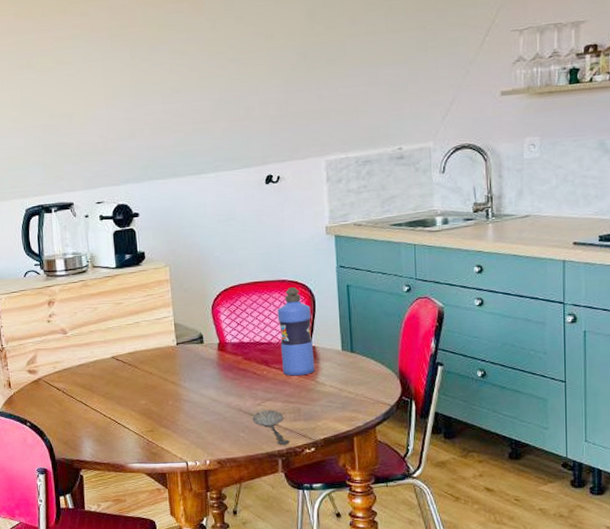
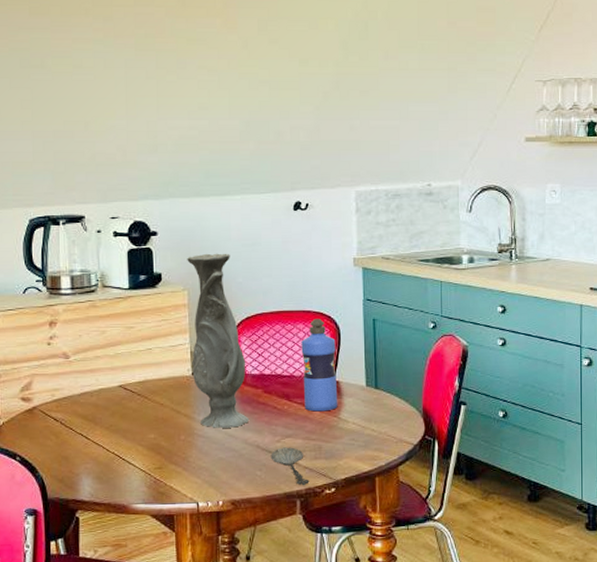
vase: none [167,229,232,394] -> present [187,253,250,428]

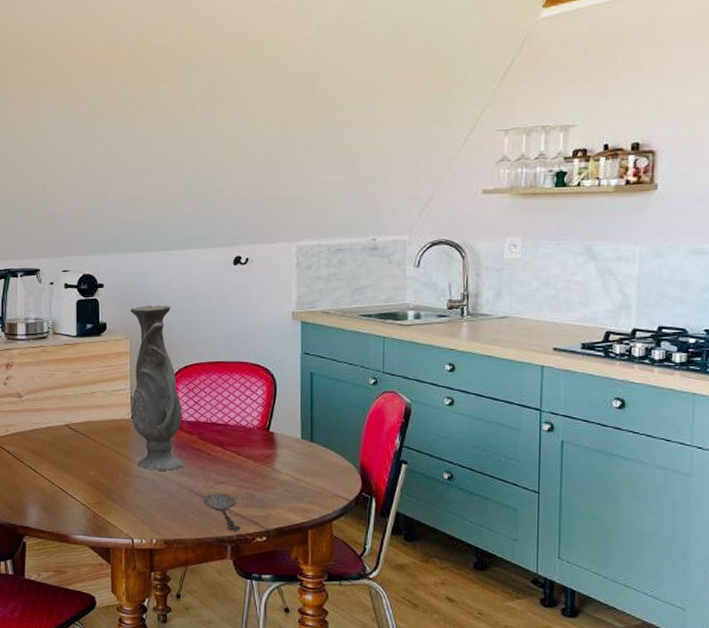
water bottle: present [301,319,338,412] -> none [237,370,272,461]

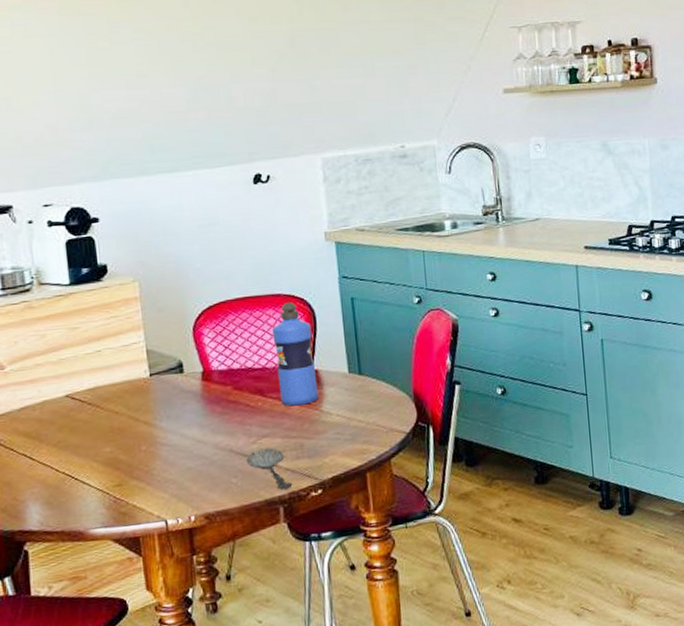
vase: present [130,305,184,471] -> none [135,236,220,435]
water bottle: none [237,370,272,461] -> present [272,302,319,406]

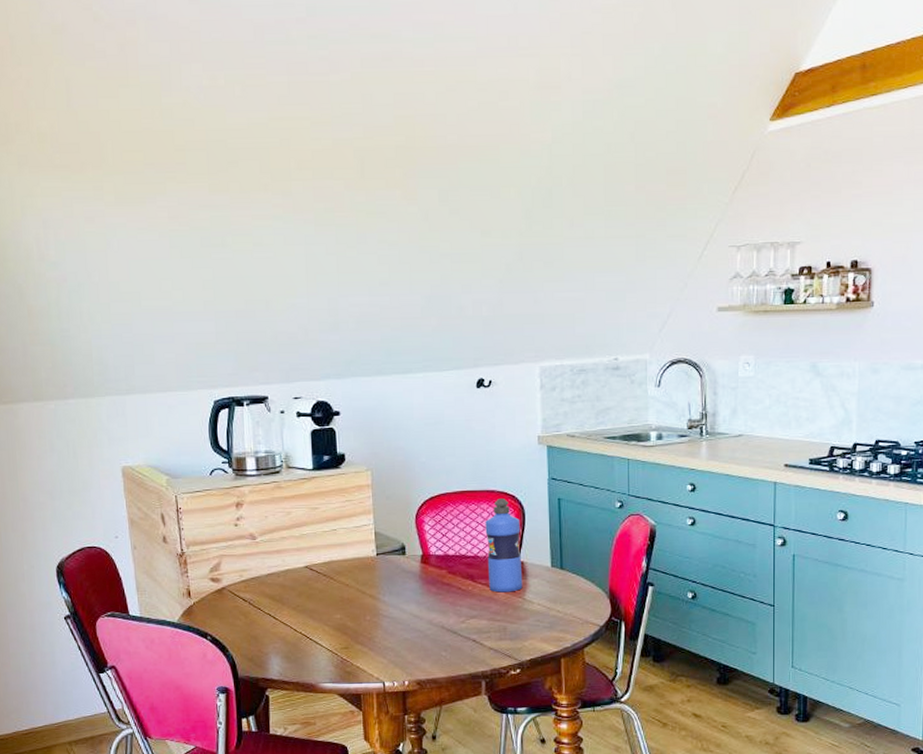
spoon: present [246,448,293,490] -> none [455,628,495,667]

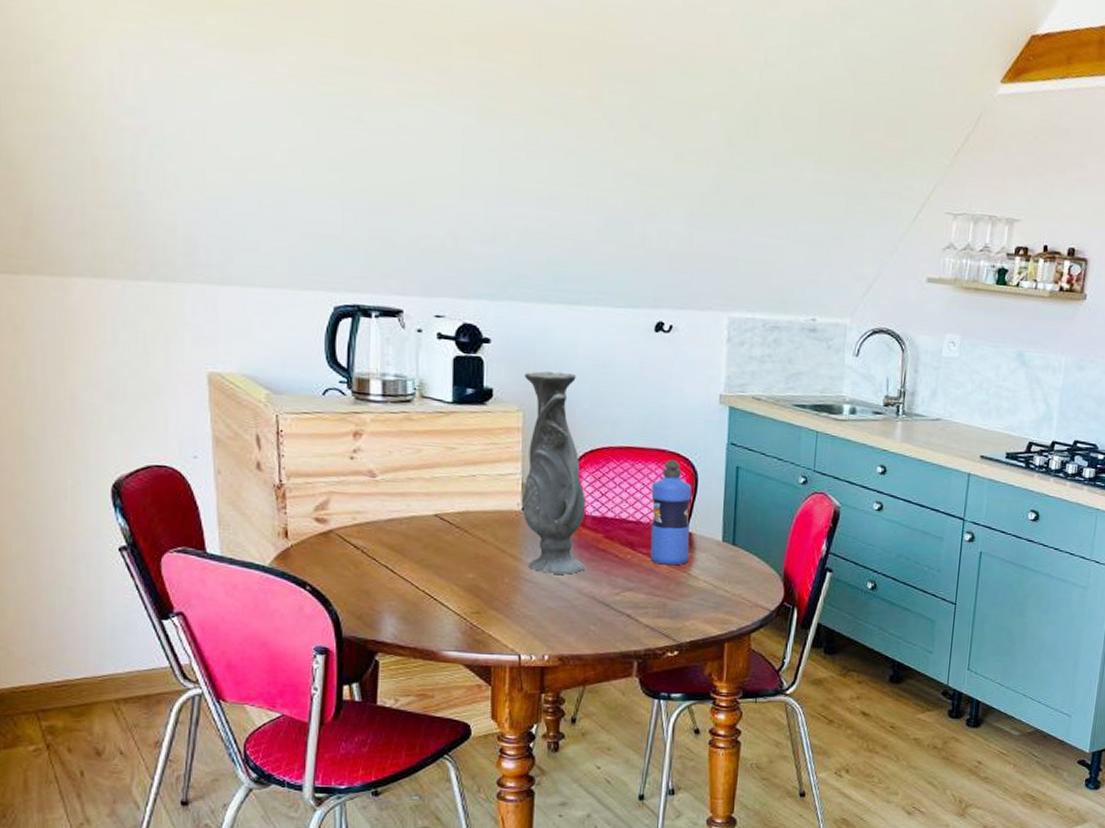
vase: none [370,432,434,609] -> present [522,370,587,575]

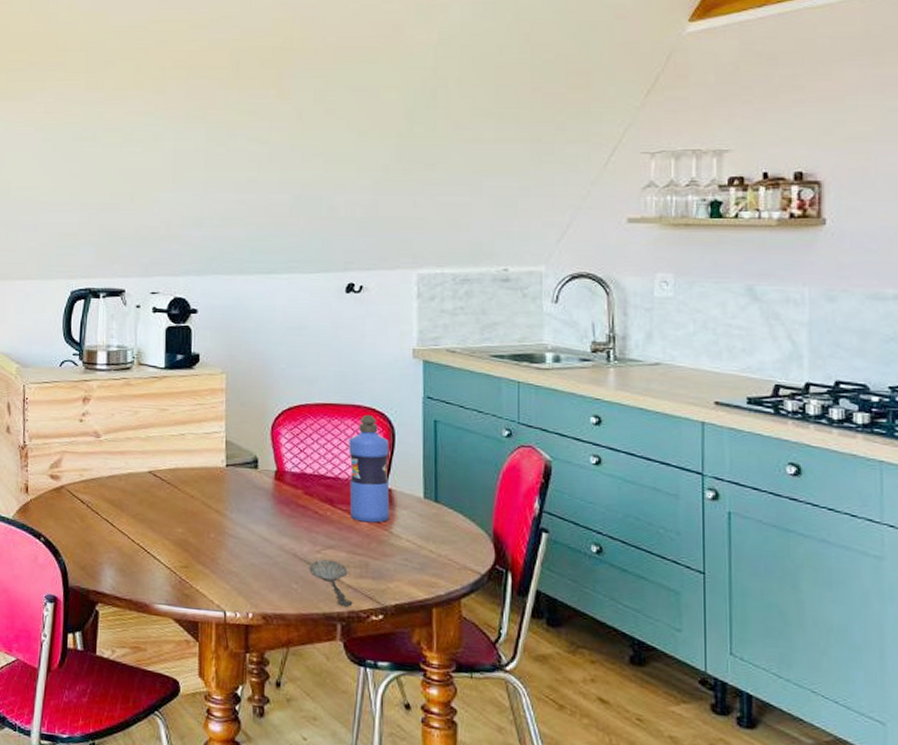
vase: present [522,370,587,575] -> none [226,335,287,531]
spoon: none [607,601,650,646] -> present [309,559,353,608]

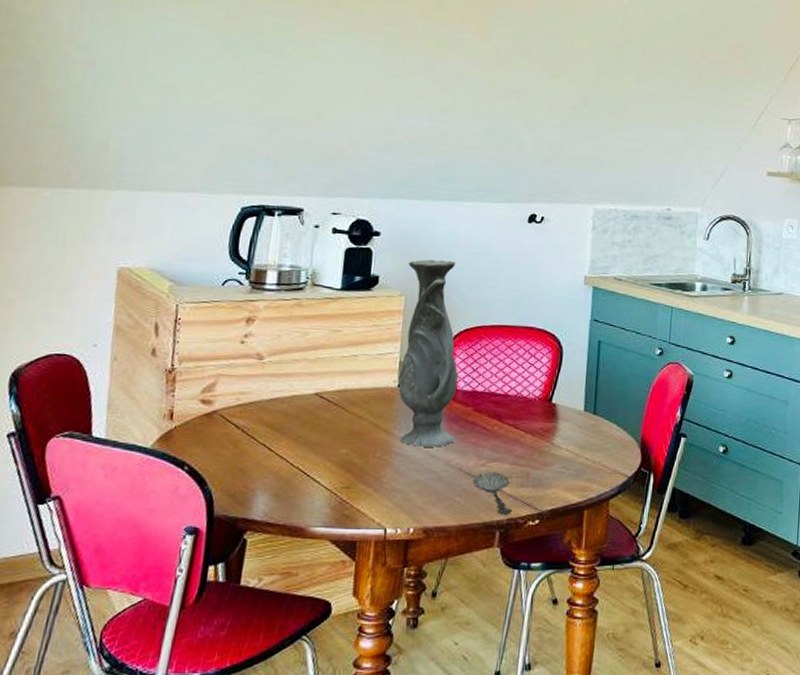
vase: none [226,335,287,531] -> present [399,259,459,447]
water bottle: present [349,415,390,523] -> none [516,336,557,435]

